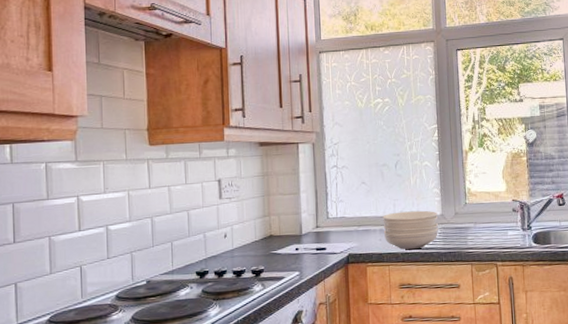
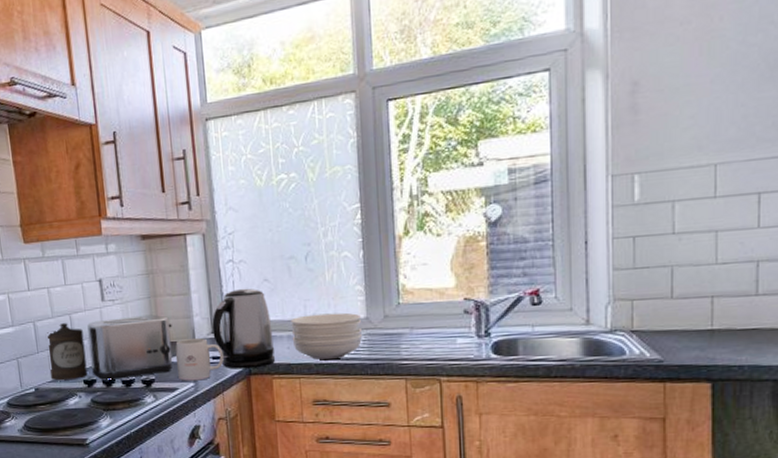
canister: none [162,218,201,273] -> present [46,323,88,381]
toaster: none [203,211,282,272] -> present [87,314,173,381]
mug: none [283,232,326,271] -> present [175,338,224,381]
kettle: none [317,189,370,259] -> present [212,288,276,369]

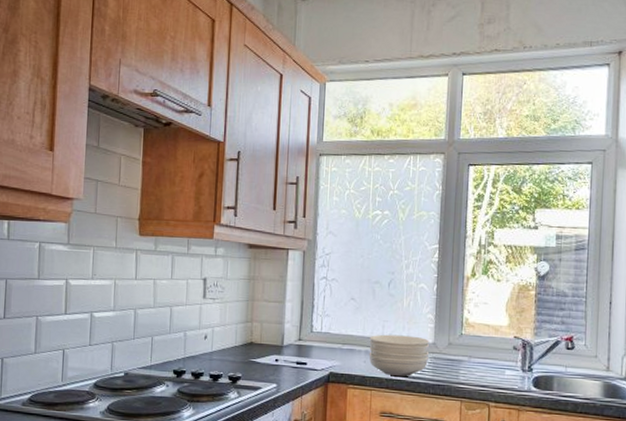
canister: present [46,323,88,381] -> none [142,314,181,369]
toaster: present [87,314,173,381] -> none [182,315,265,374]
mug: present [175,338,224,381] -> none [263,343,307,383]
kettle: present [212,288,276,369] -> none [300,303,353,377]

